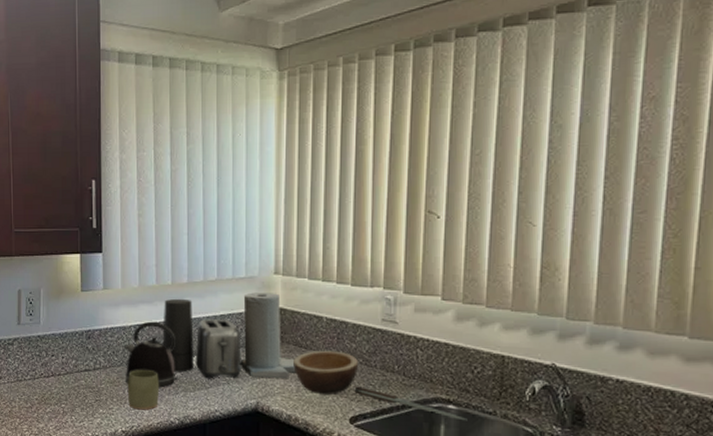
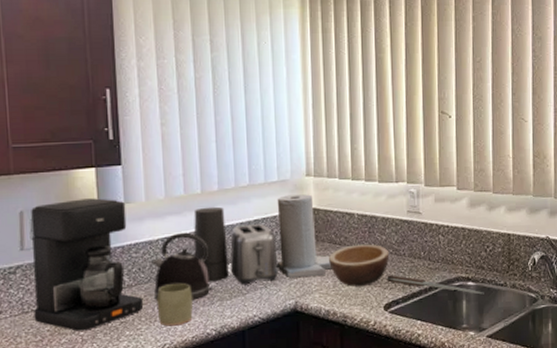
coffee maker: none [26,282,116,404] -> present [31,198,144,331]

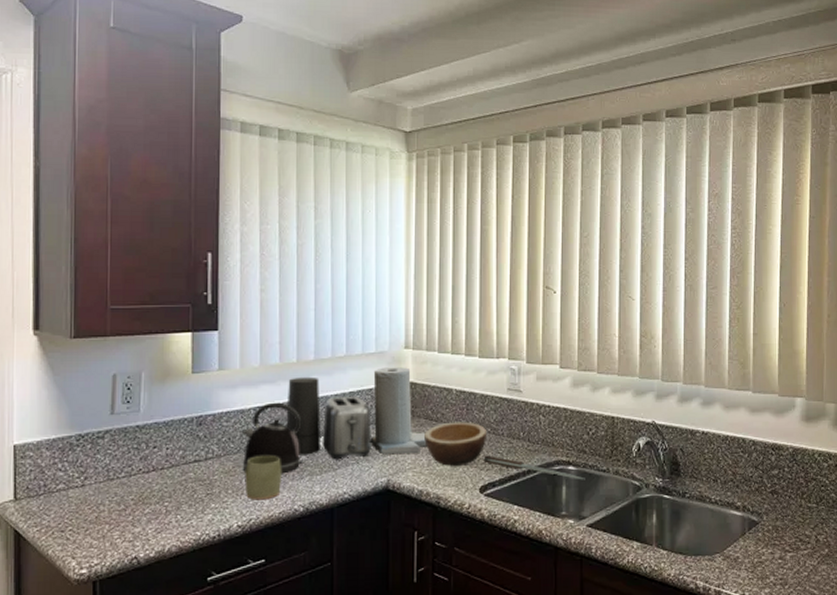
coffee maker: present [31,198,144,331] -> none [119,363,231,502]

